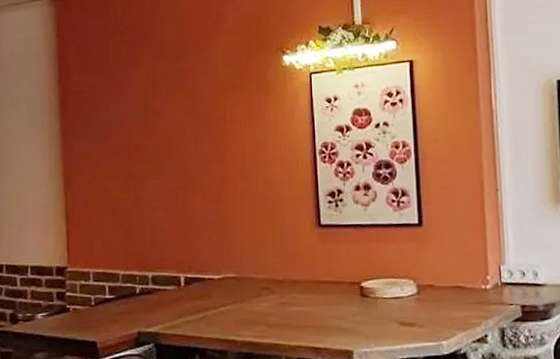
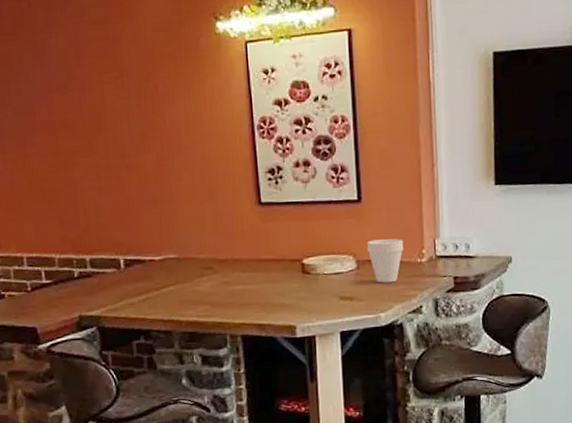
cup: none [428,264,467,310] -> present [367,239,404,283]

